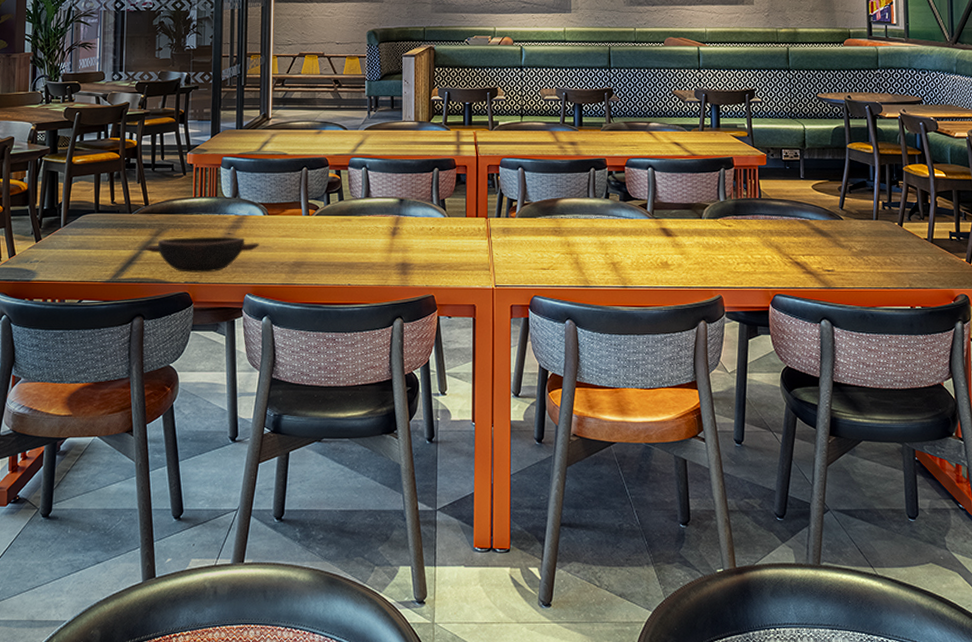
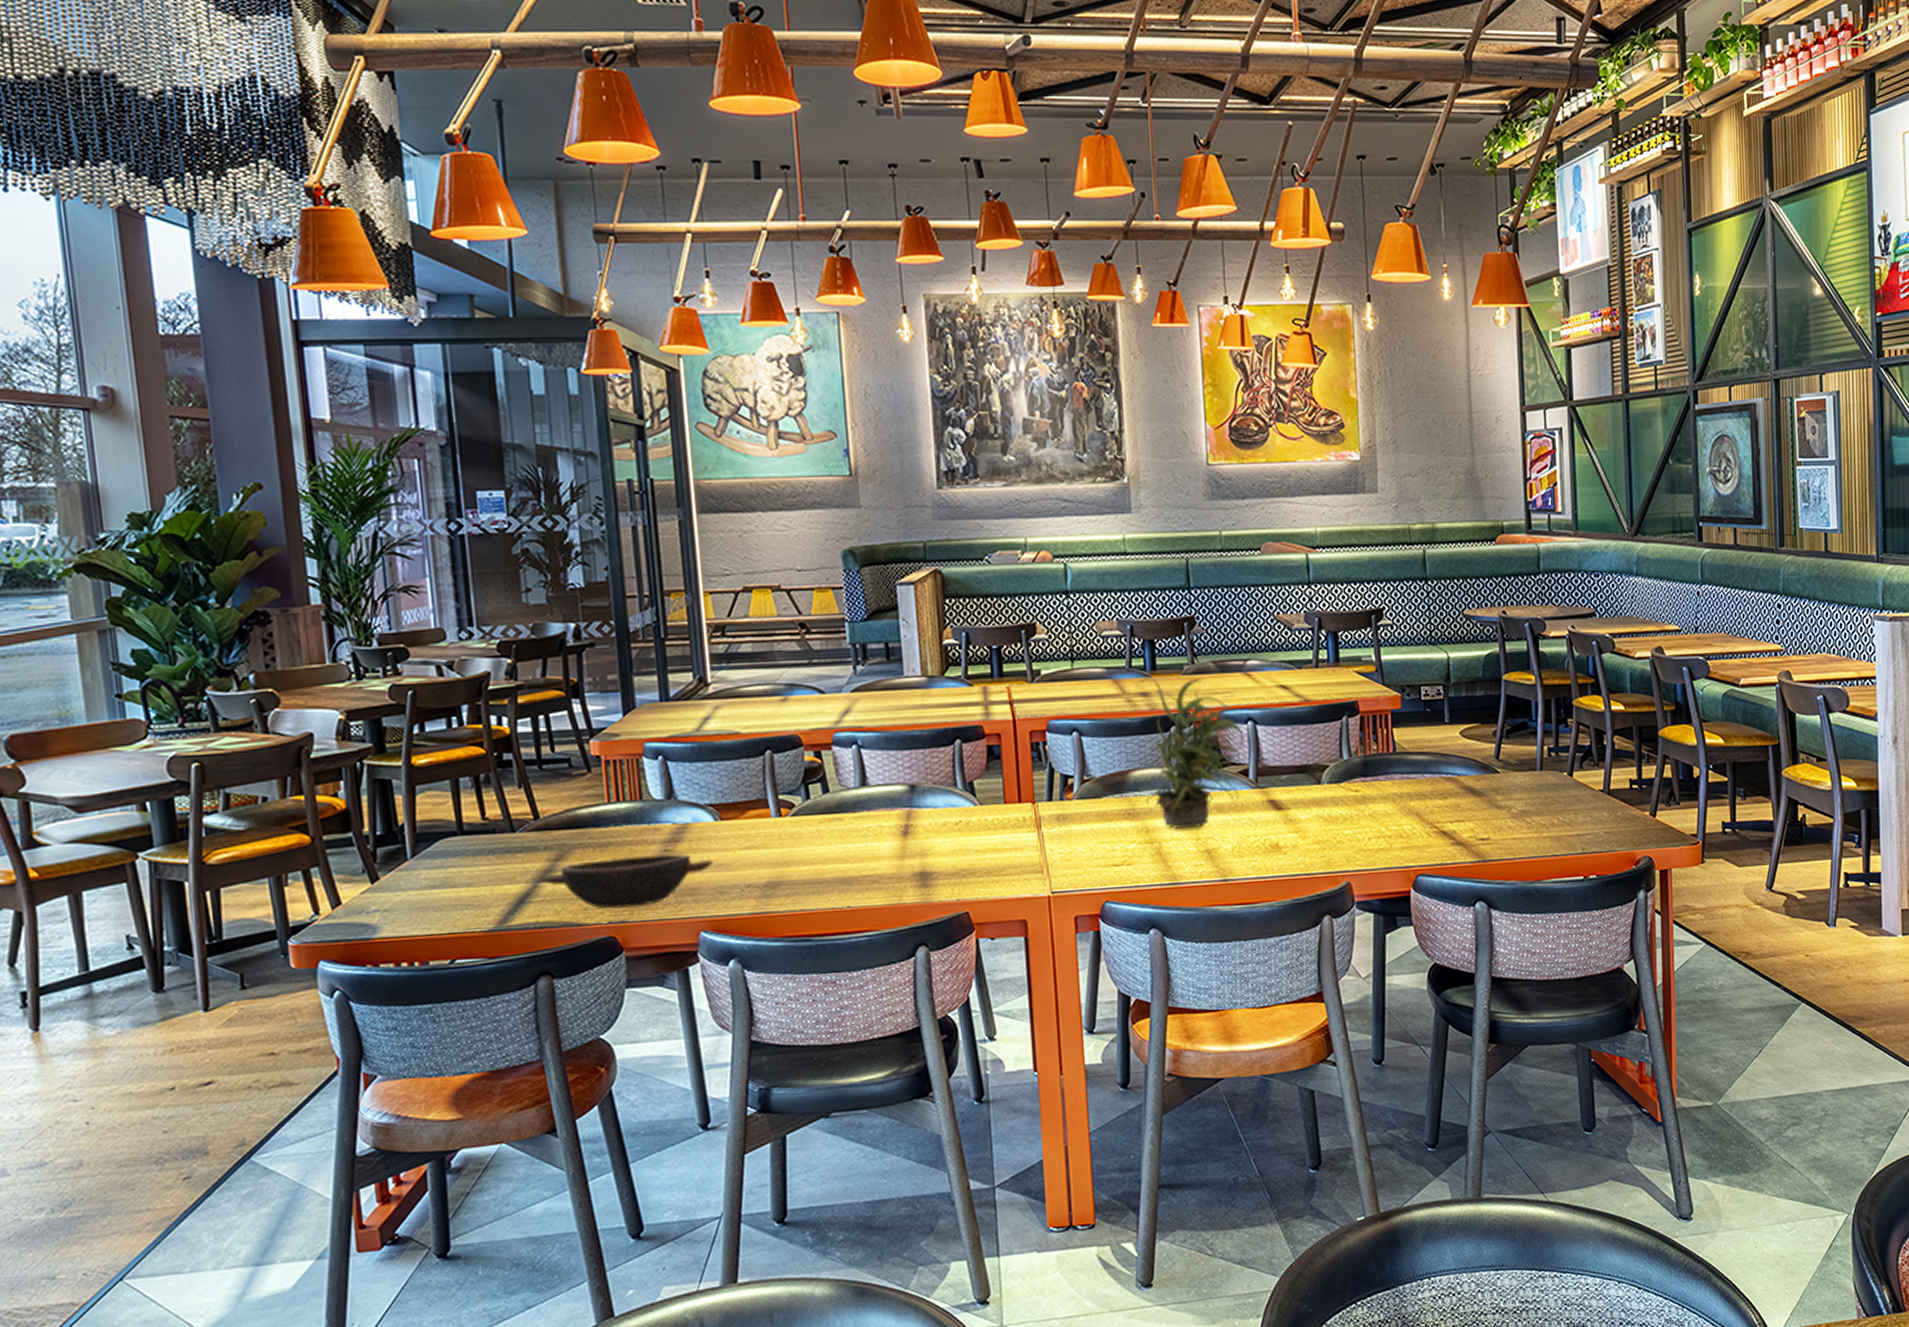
potted plant: none [569,130,645,246] -> present [1139,676,1245,830]

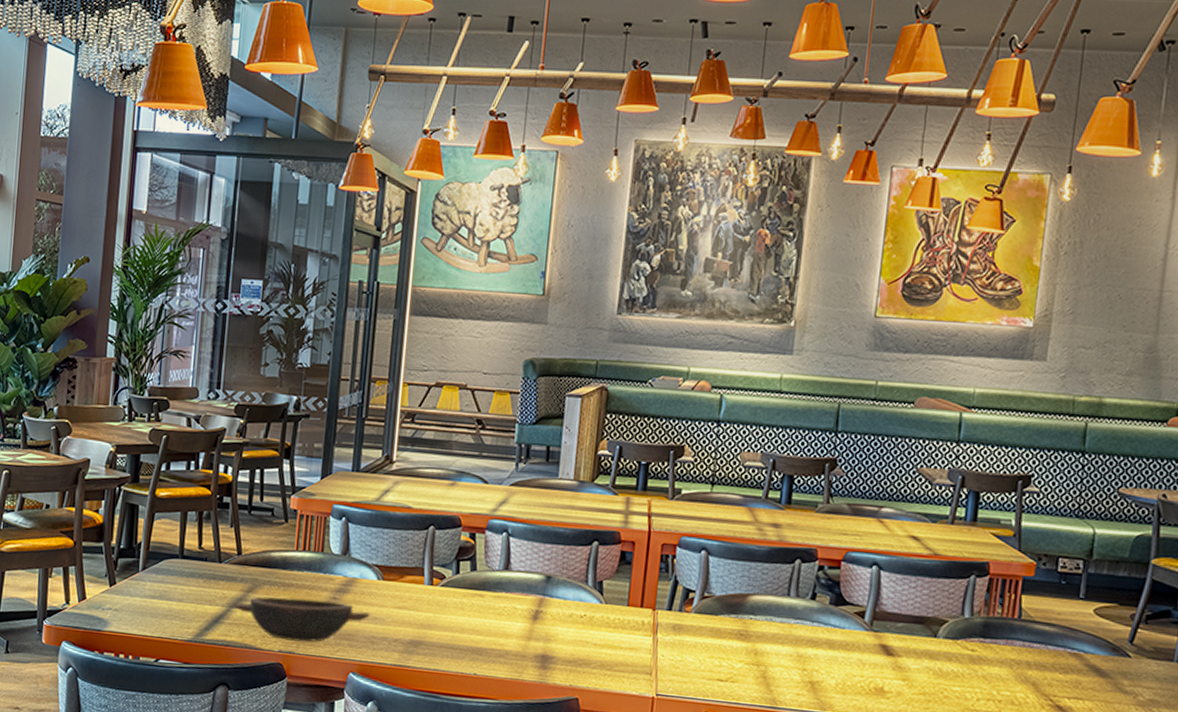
potted plant: present [1139,676,1245,830] -> none [759,509,867,659]

